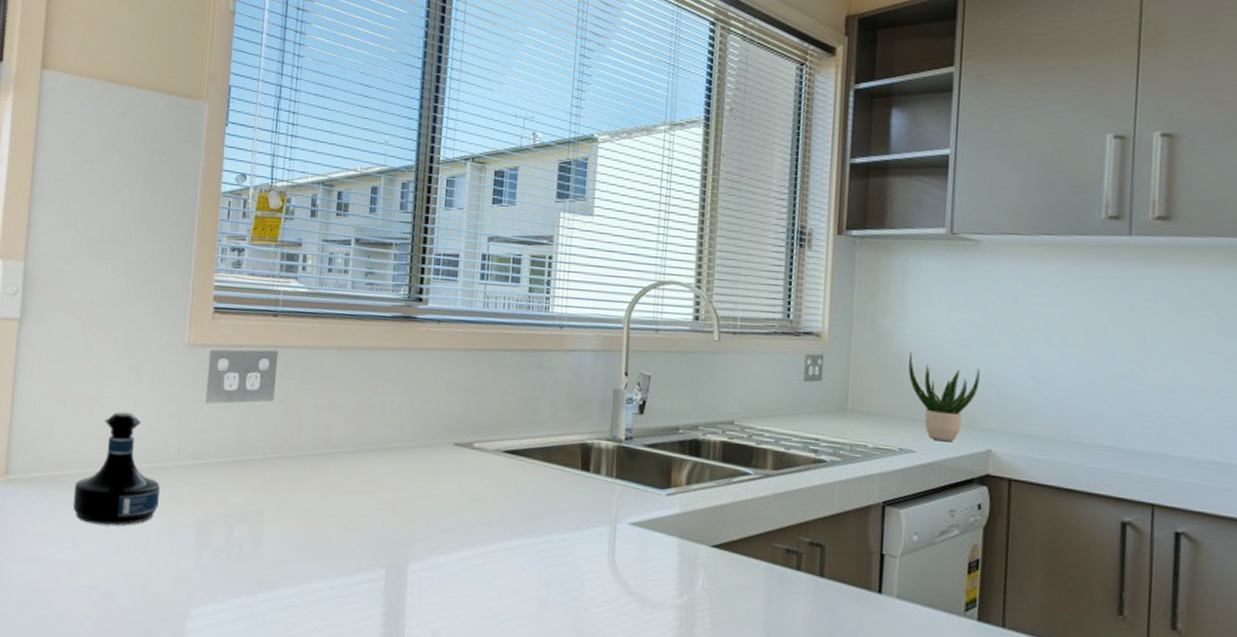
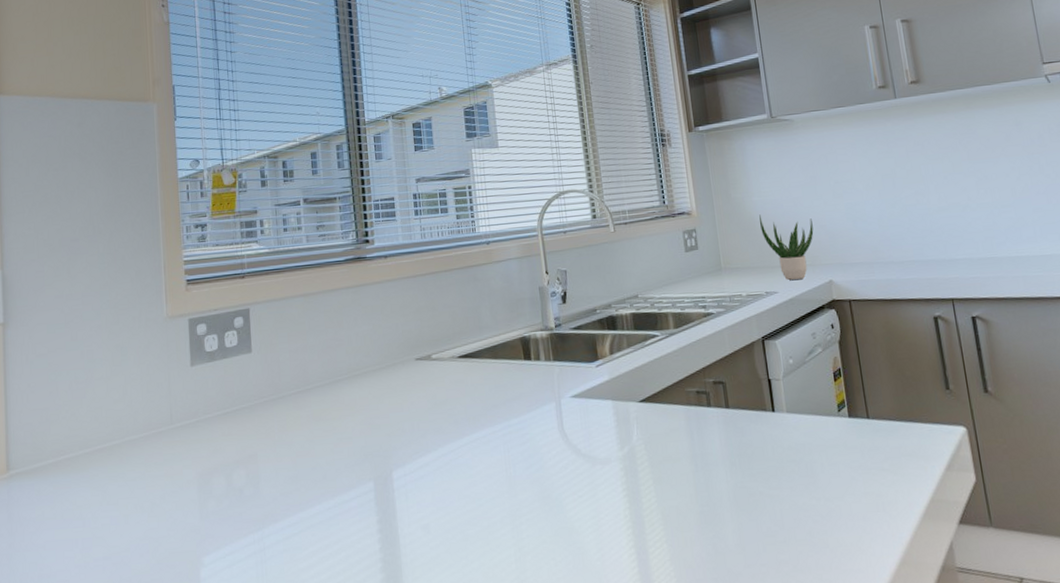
tequila bottle: present [73,412,160,526] -> none [76,389,159,499]

